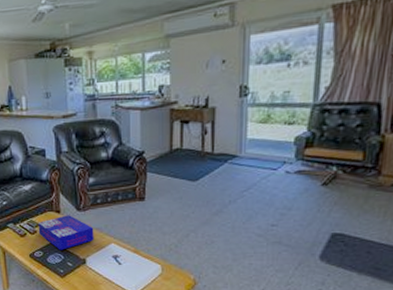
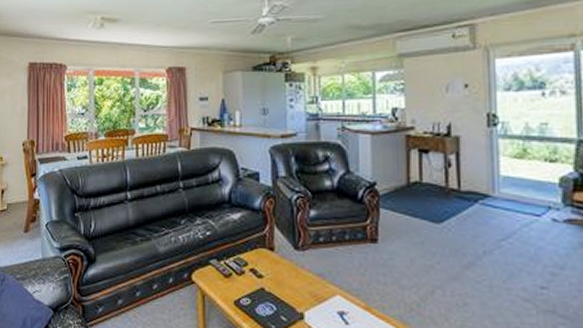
board game: present [38,215,94,250] -> none [246,254,315,299]

